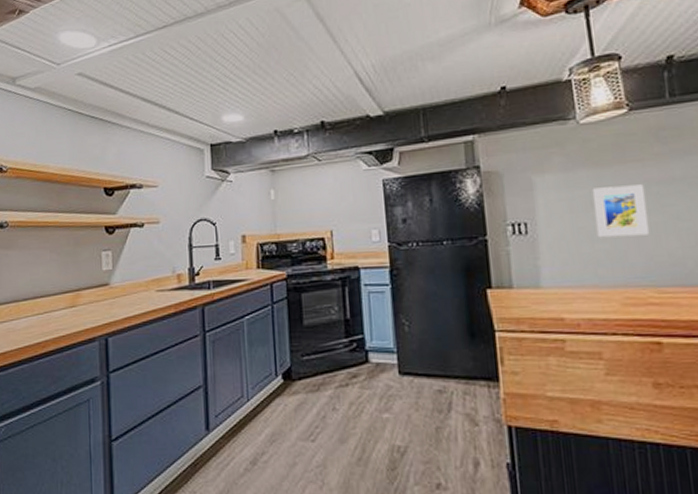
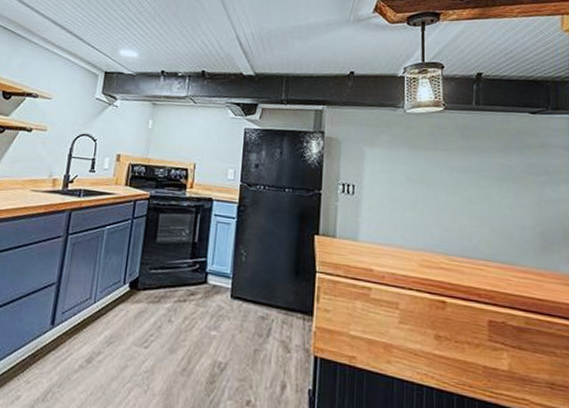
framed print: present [592,184,650,238] -> none [407,166,448,211]

